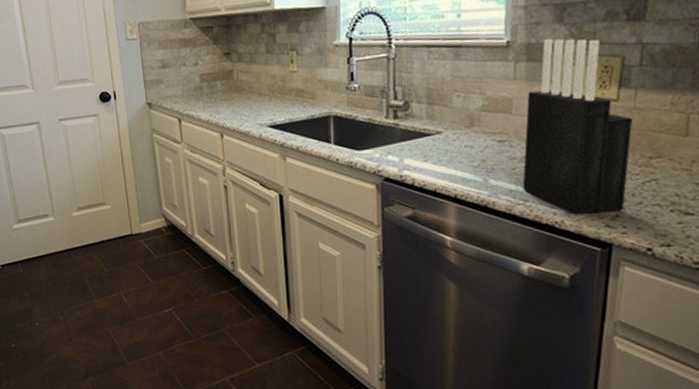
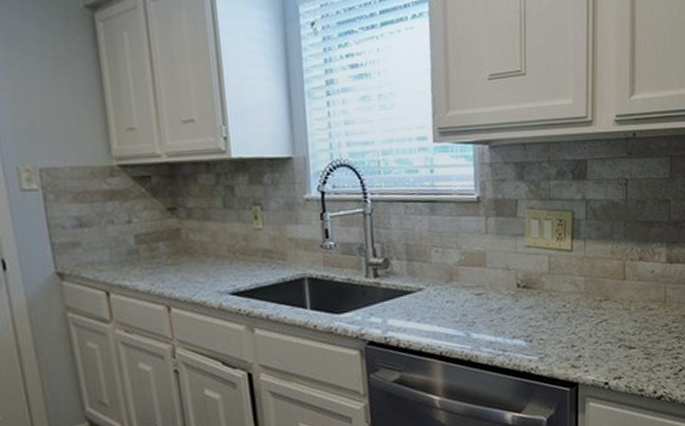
knife block: present [522,38,633,215] -> none [499,194,585,360]

